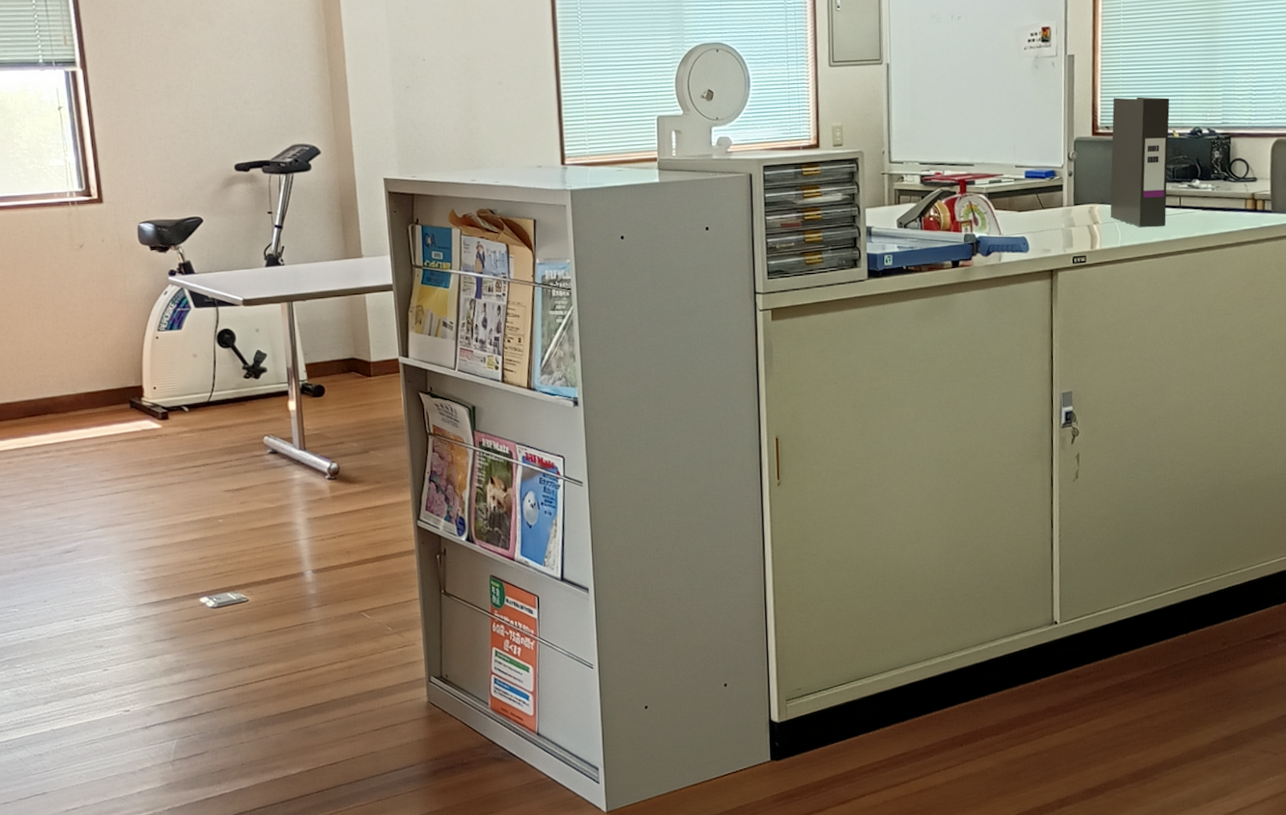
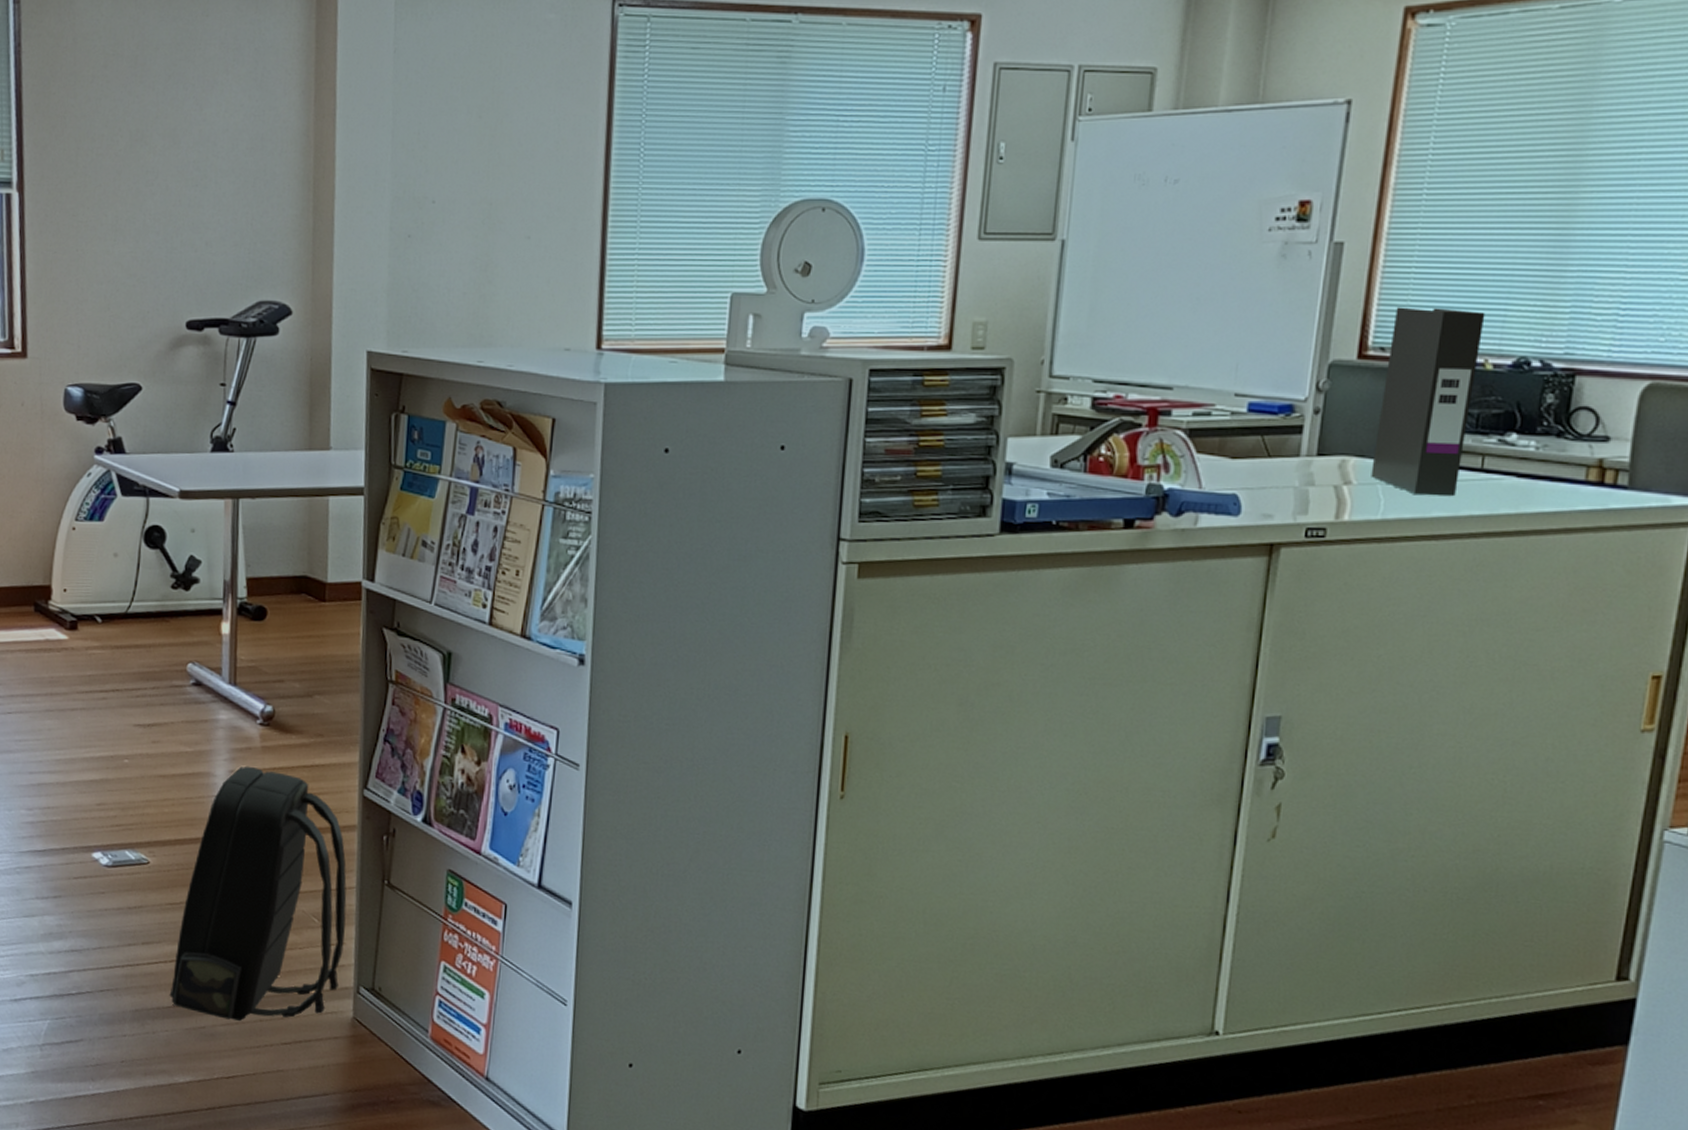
backpack: none [276,513,414,718] -> present [169,766,347,1022]

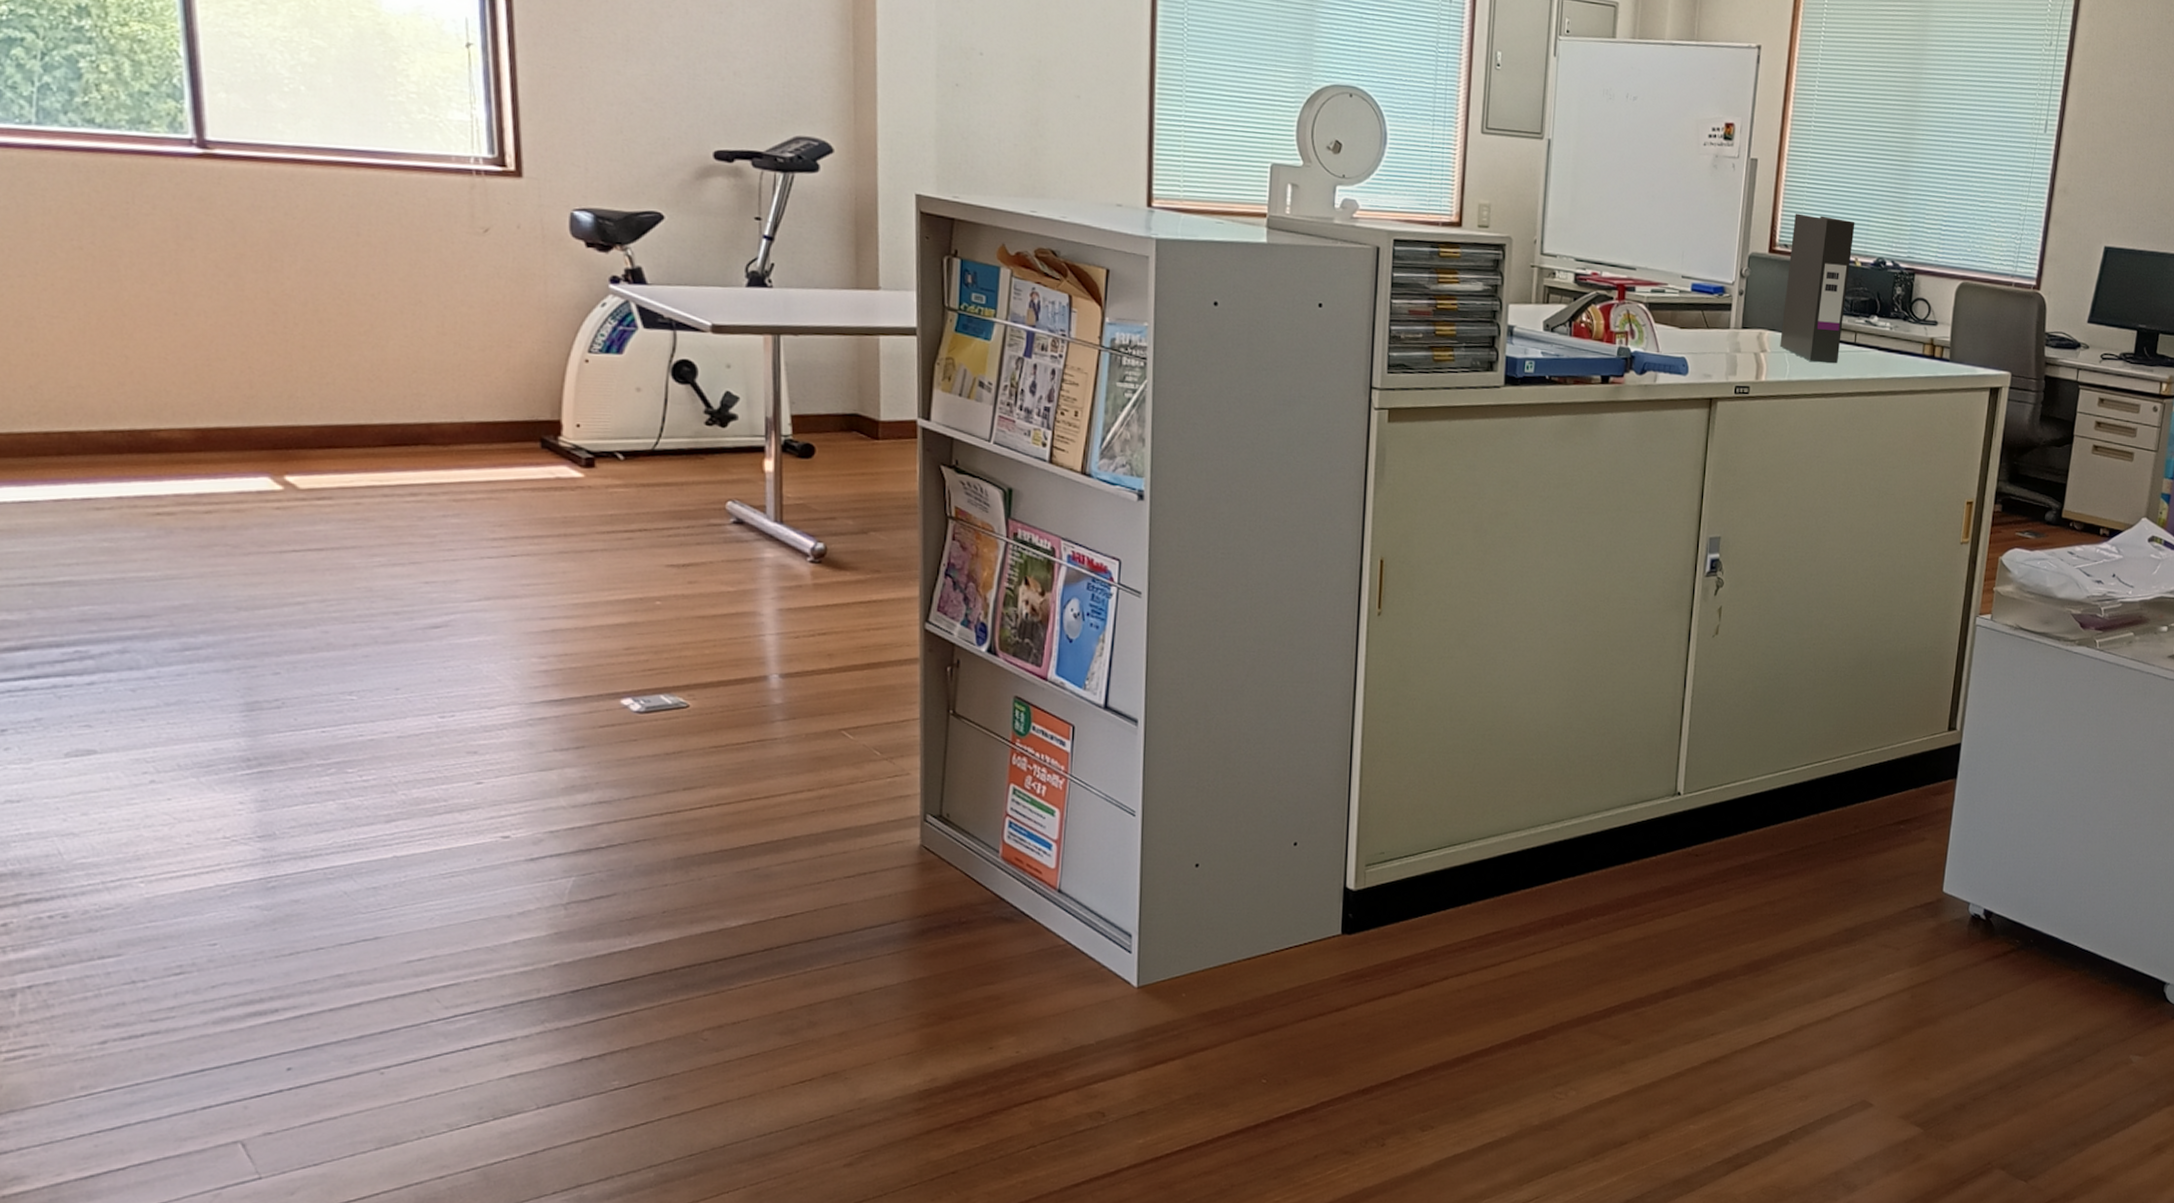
backpack: present [169,766,347,1022] -> none [716,603,910,860]

